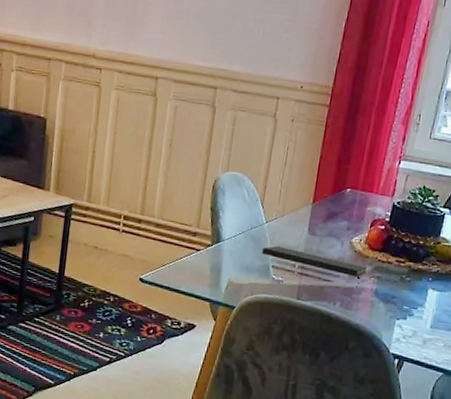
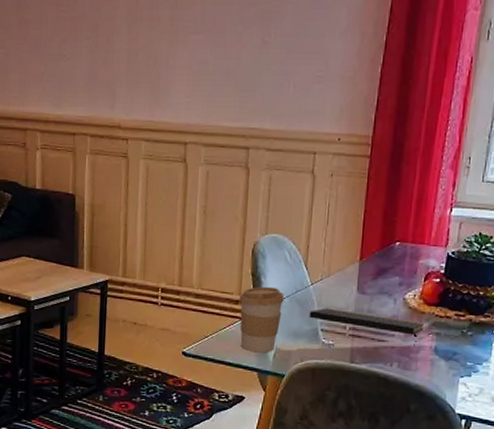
coffee cup: none [195,221,241,285] -> present [238,286,285,353]

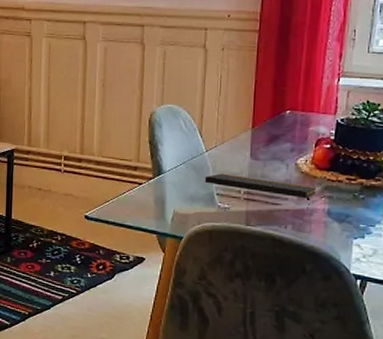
coffee cup: present [238,286,285,353] -> none [137,153,182,217]

